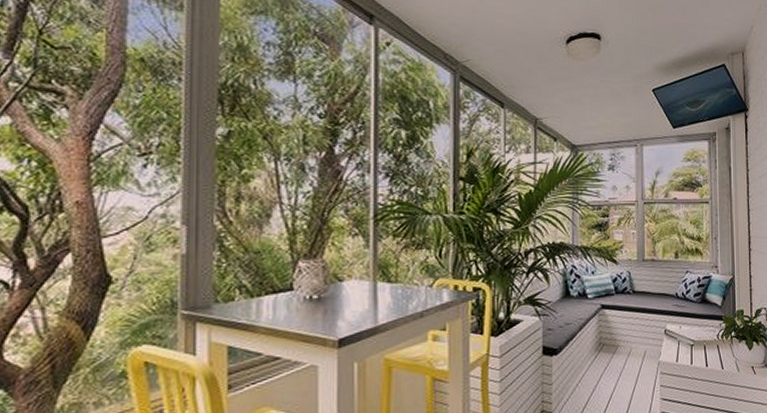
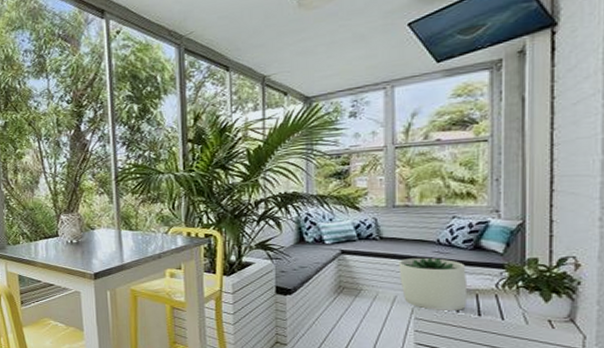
planter: none [647,310,698,364] -> present [398,257,468,312]

